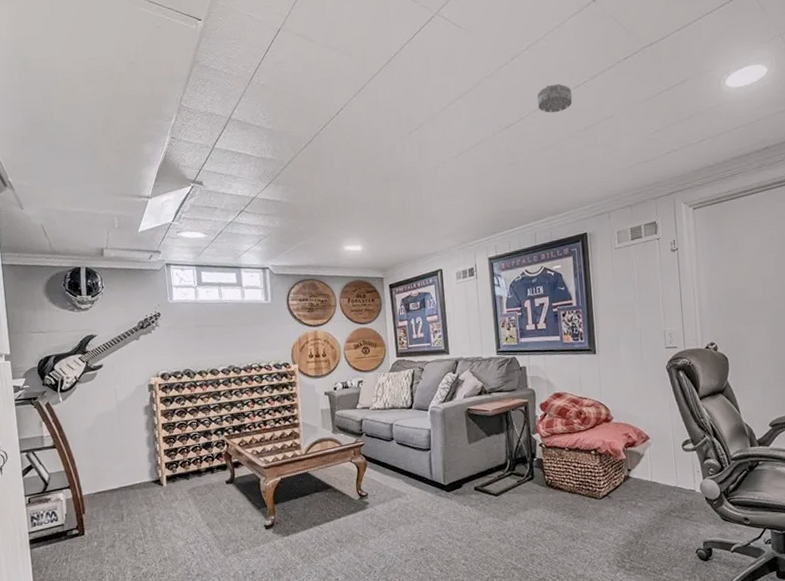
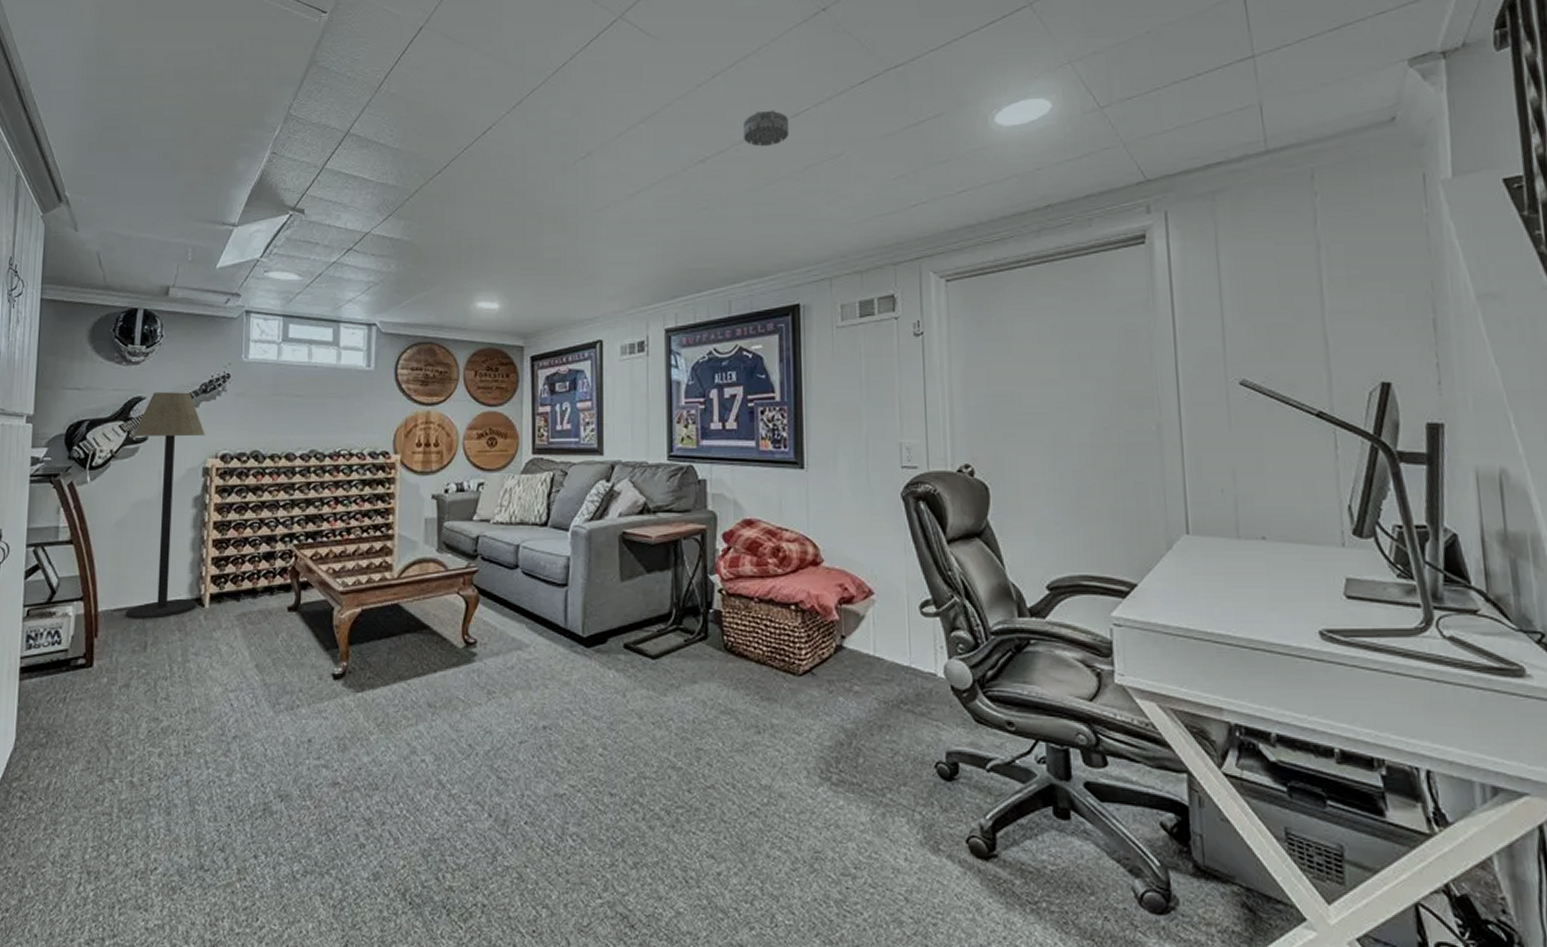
floor lamp: none [90,329,158,499] -> present [124,392,205,619]

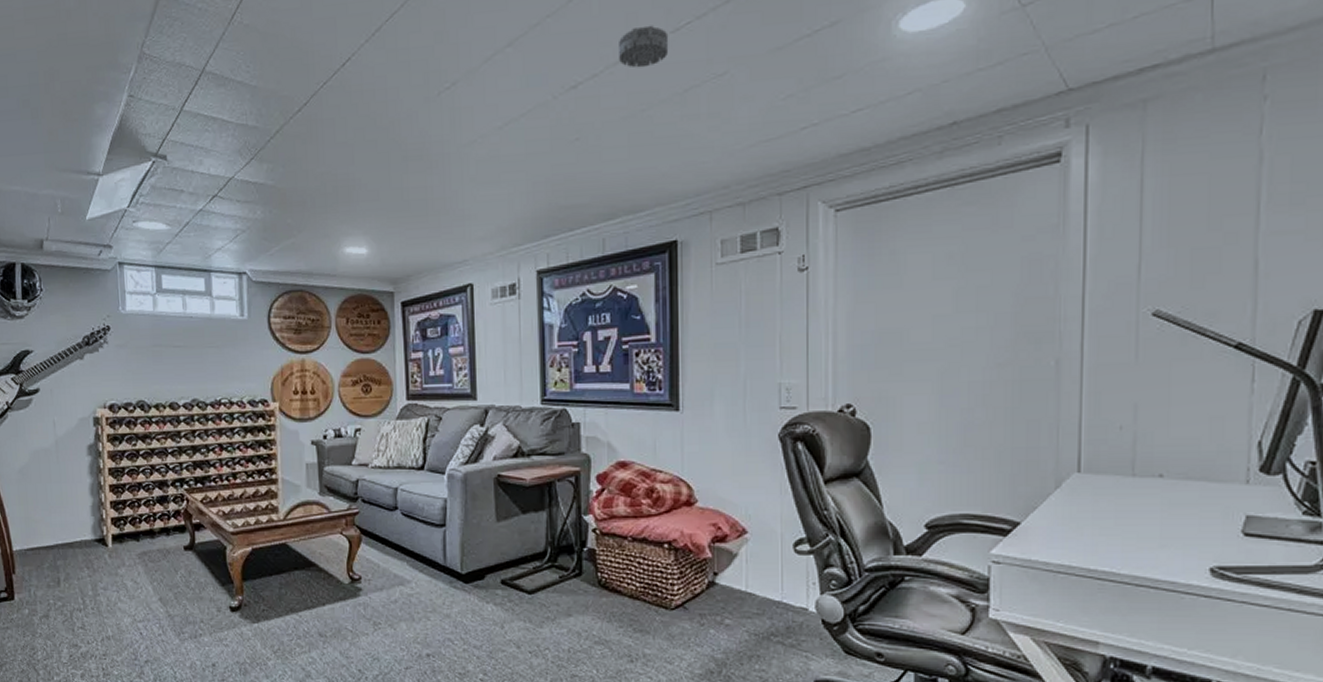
floor lamp: present [124,392,205,619] -> none [25,345,102,557]

